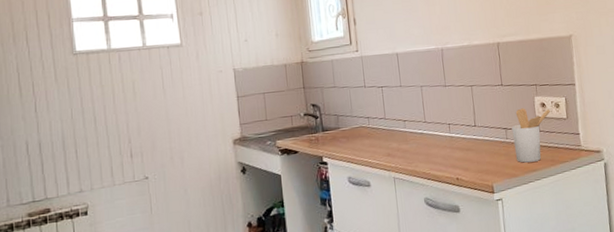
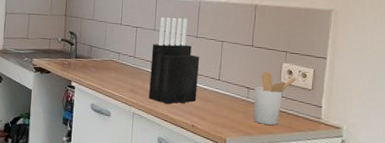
knife block: none [401,68,457,162] -> present [149,17,200,104]

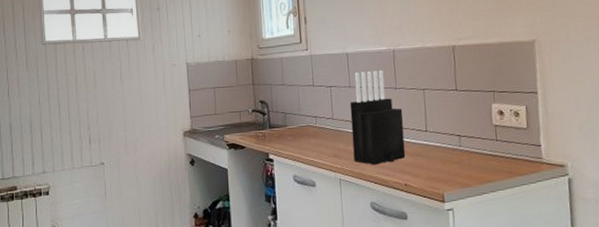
utensil holder: present [253,71,296,125] -> none [466,115,509,173]

